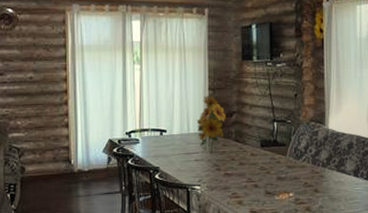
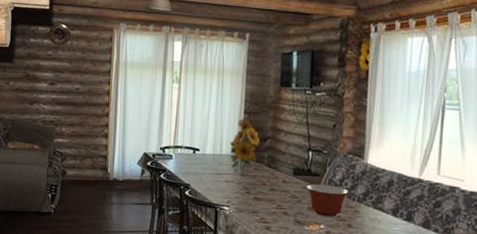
mixing bowl: none [274,153,314,185] -> present [307,184,349,218]

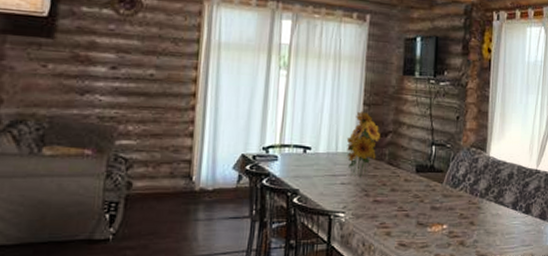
mixing bowl: present [307,184,349,218] -> none [430,181,472,216]

